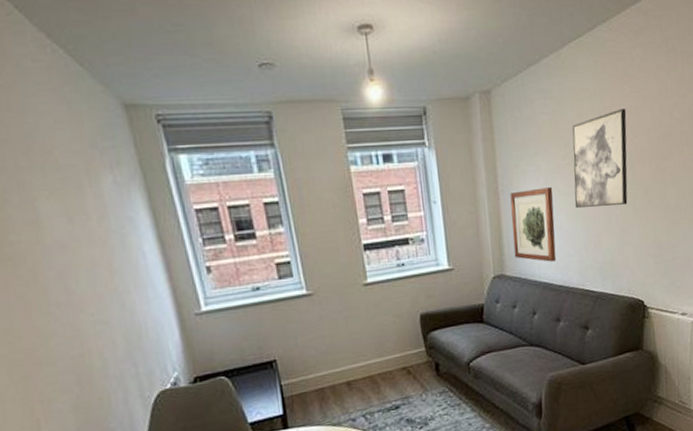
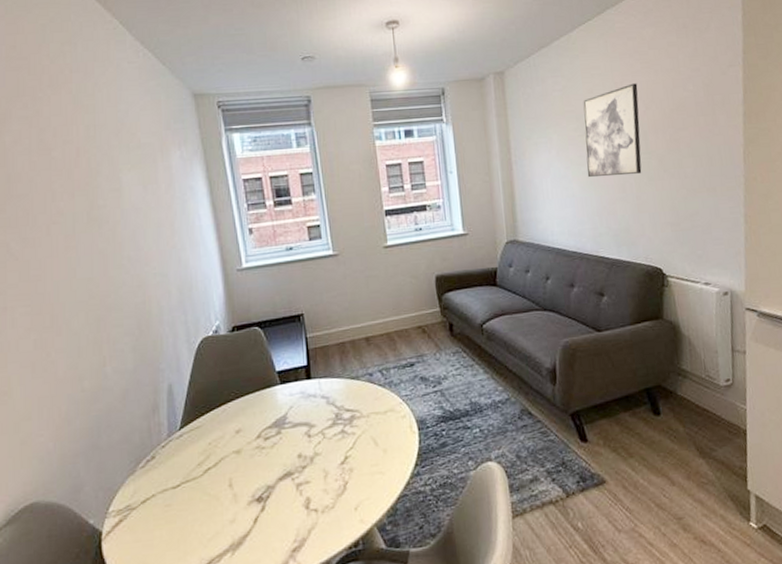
wall art: present [510,187,557,262] -> none [523,158,570,229]

